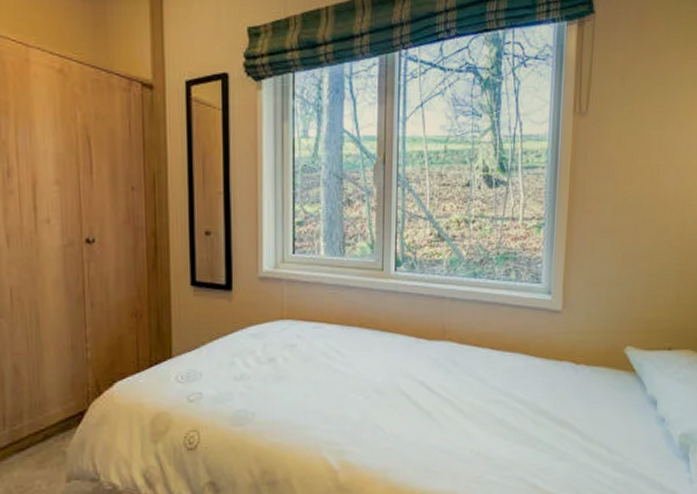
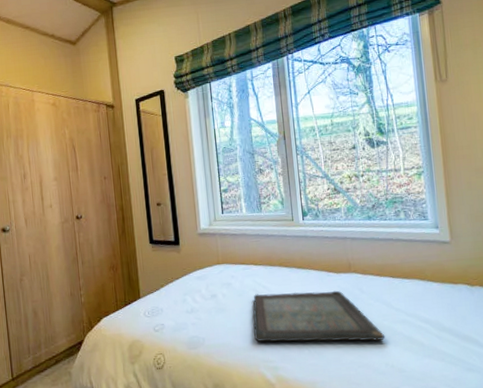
serving tray: none [319,360,475,423] -> present [252,290,385,342]

